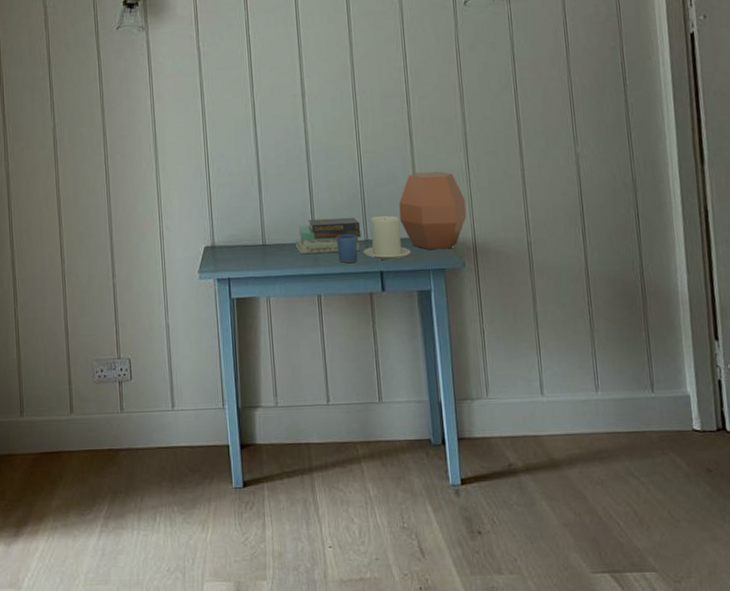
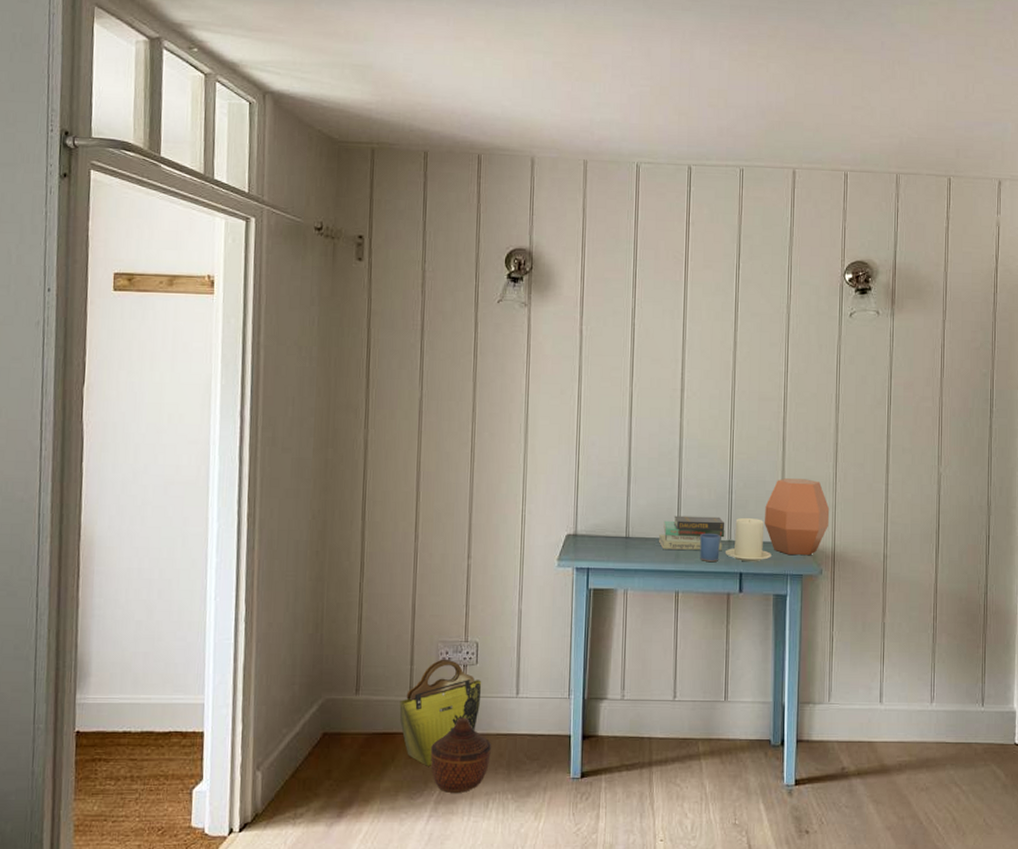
tote bag: none [62,376,139,483] -> present [399,659,482,766]
woven basket: none [95,433,154,509] -> present [430,717,492,794]

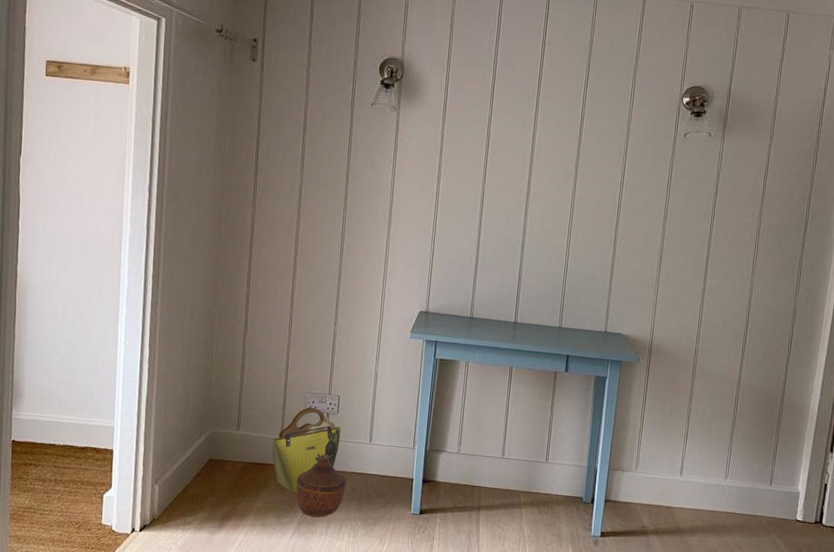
books: present [658,515,725,550] -> none [498,302,558,335]
mug: present [700,532,721,561] -> none [533,318,553,344]
candle: present [725,517,771,562] -> none [555,308,596,347]
vase: present [765,478,830,556] -> none [592,276,651,345]

